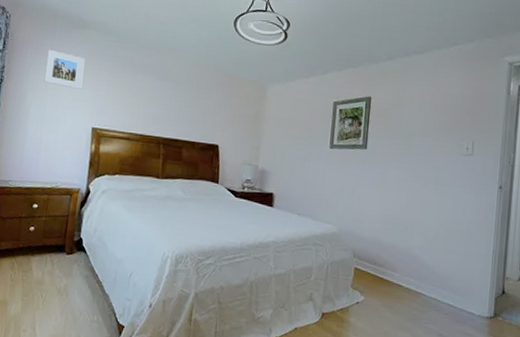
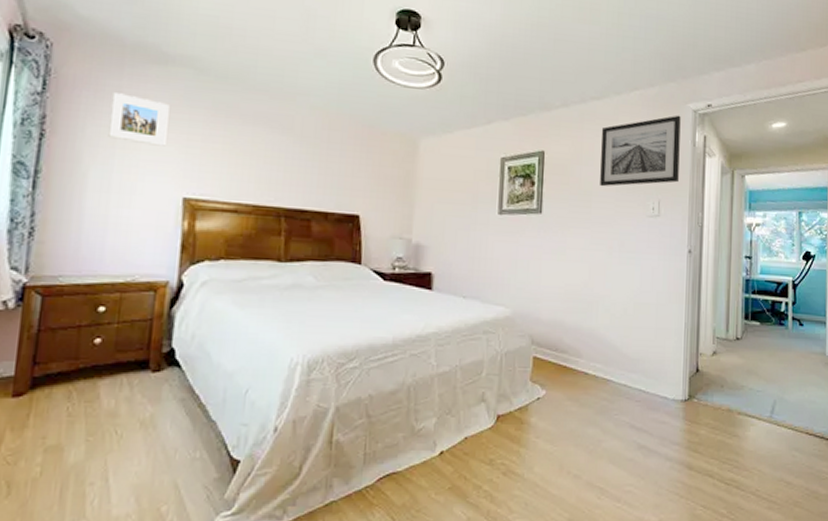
wall art: none [419,67,497,128] -> present [600,115,681,187]

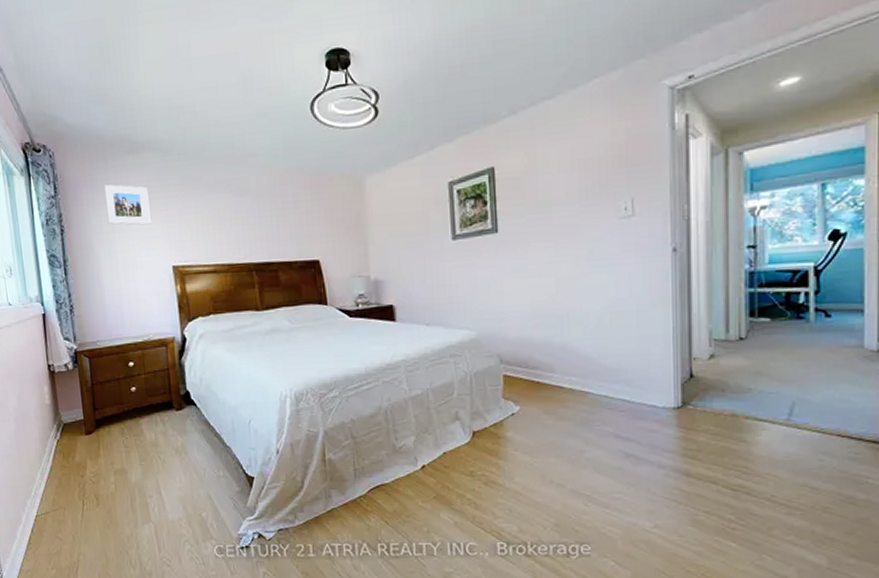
wall art: present [600,115,681,187] -> none [556,96,655,194]

